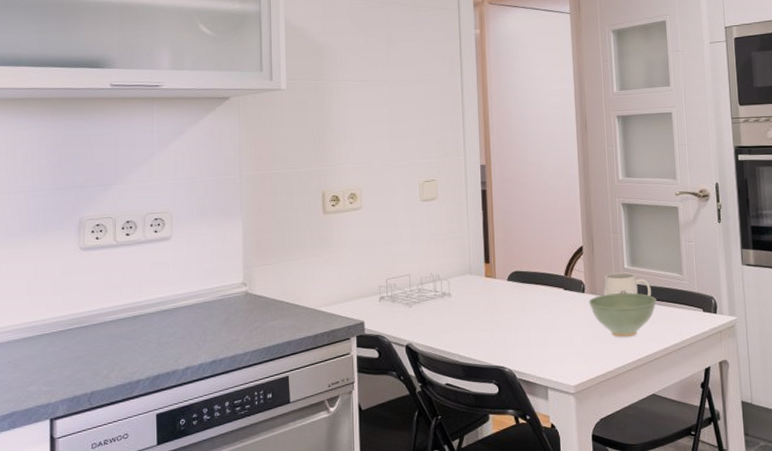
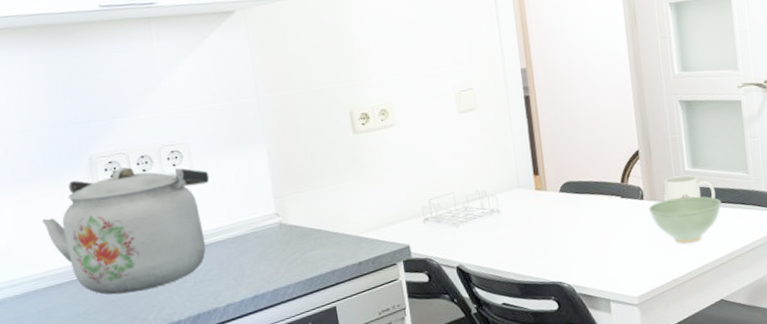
kettle: none [26,230,187,351] -> present [42,166,210,295]

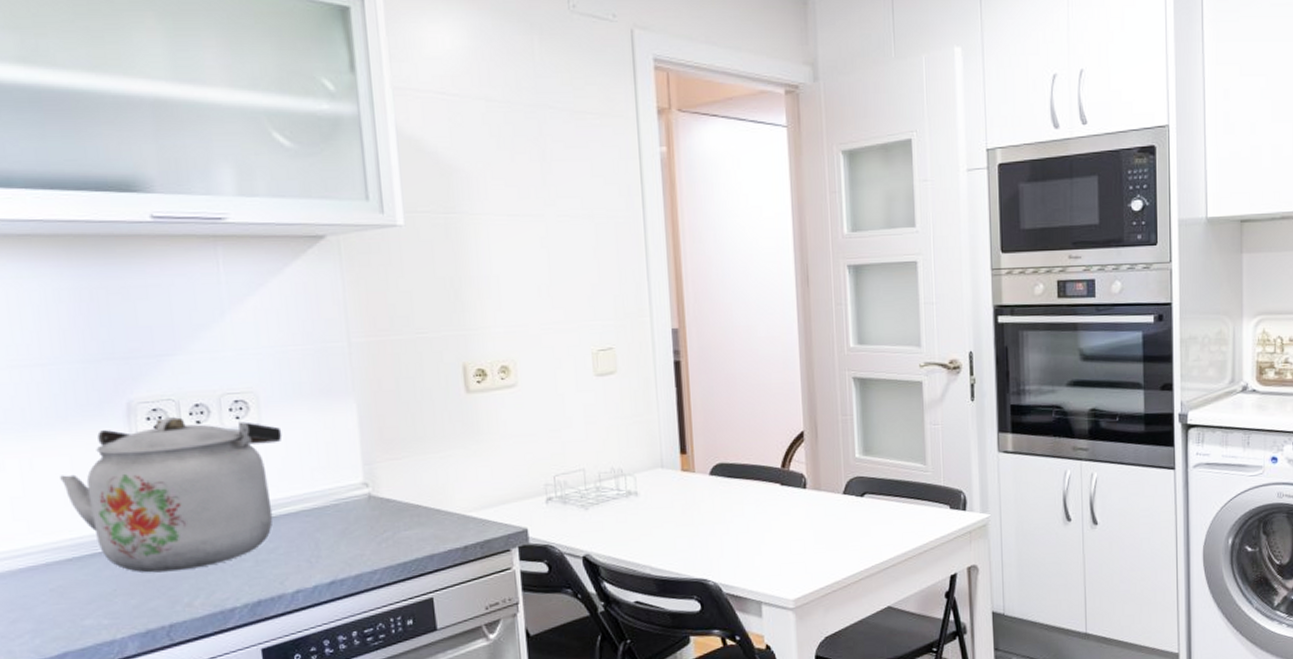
bowl: present [648,196,722,244] -> none [811,487,895,542]
mug: present [663,174,715,201] -> none [830,462,888,492]

